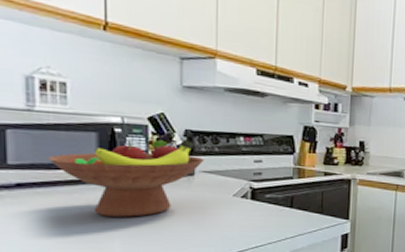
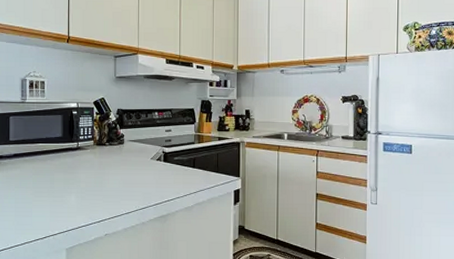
fruit bowl: present [48,139,205,217] -> none [32,117,131,177]

